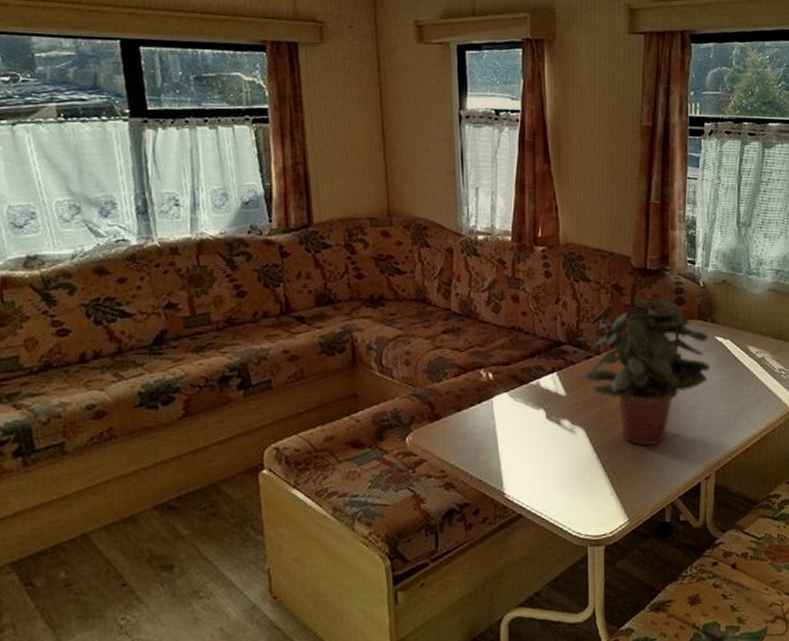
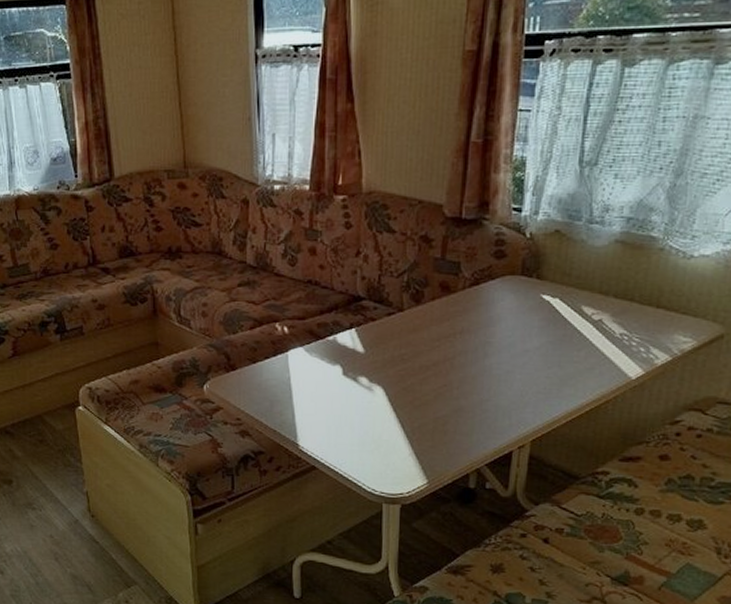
potted plant: present [577,295,710,446] -> none [378,248,533,410]

